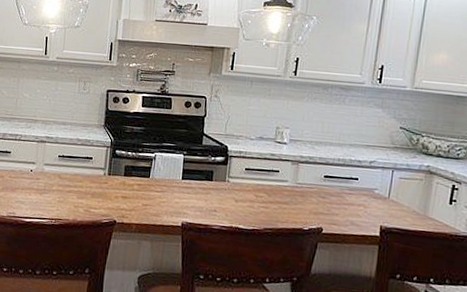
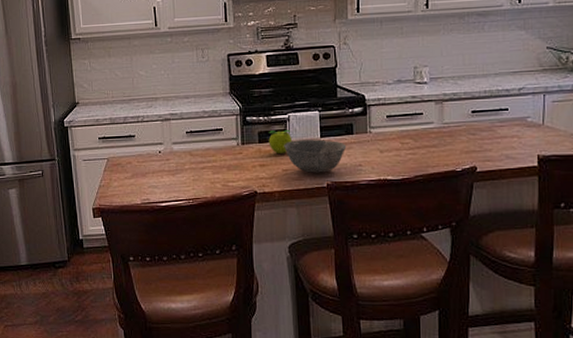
fruit: none [133,166,156,189] -> present [268,129,292,153]
bowl: none [147,178,205,213] -> present [284,139,347,173]

